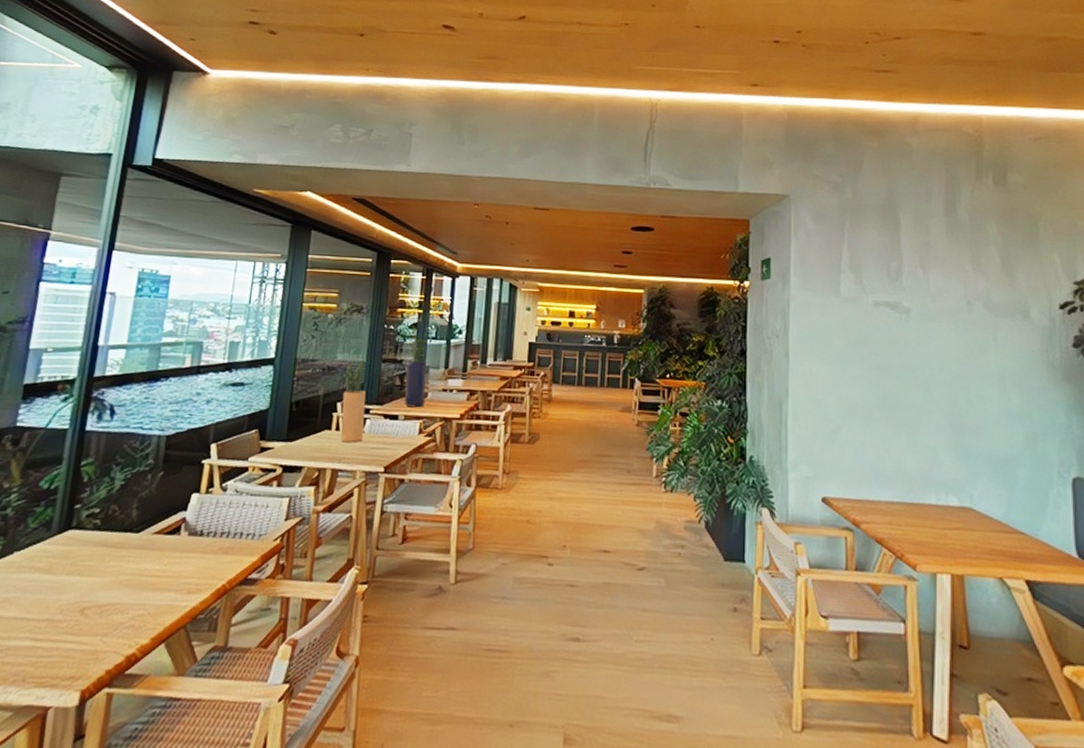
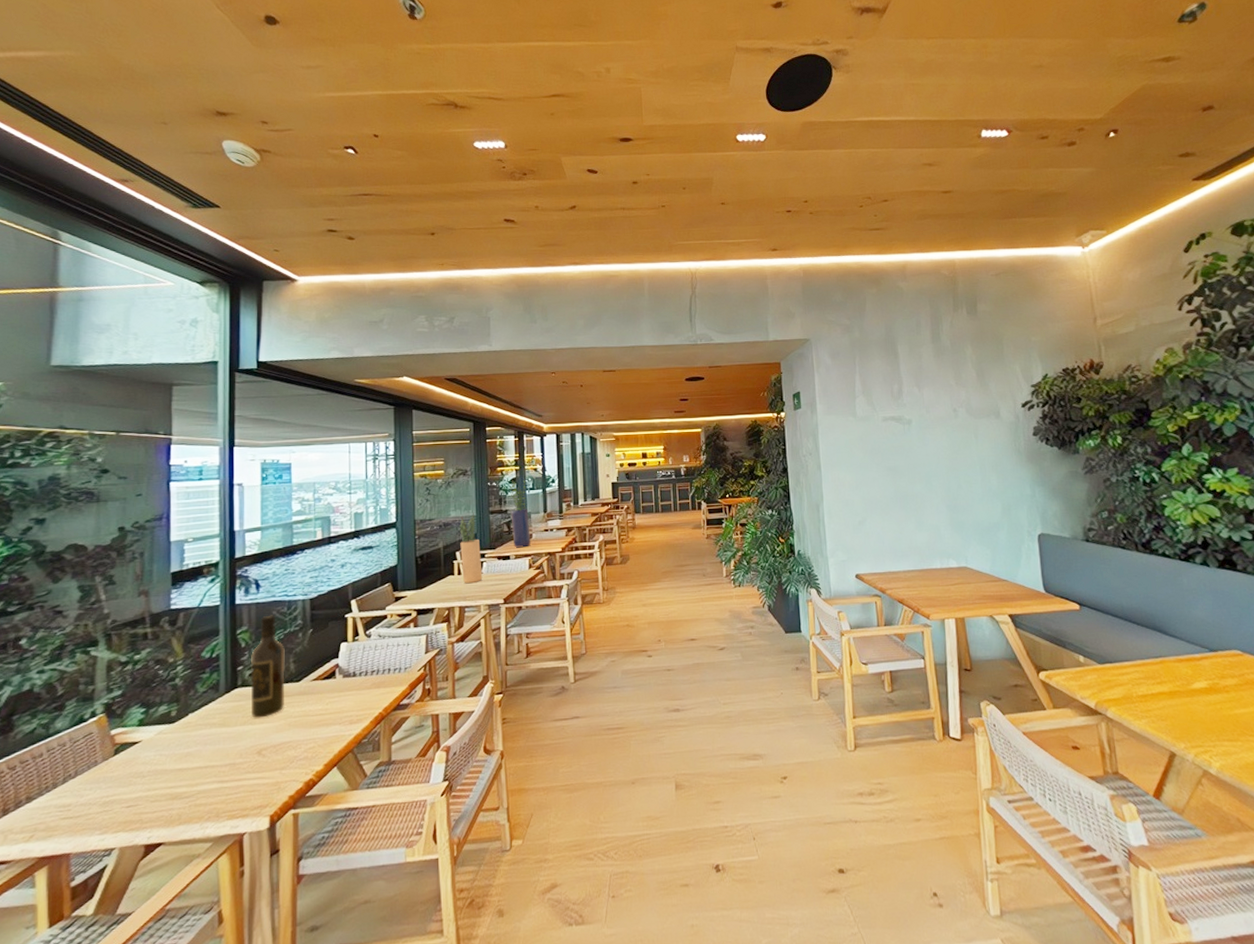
wine bottle: none [81,448,130,570] -> present [250,615,285,718]

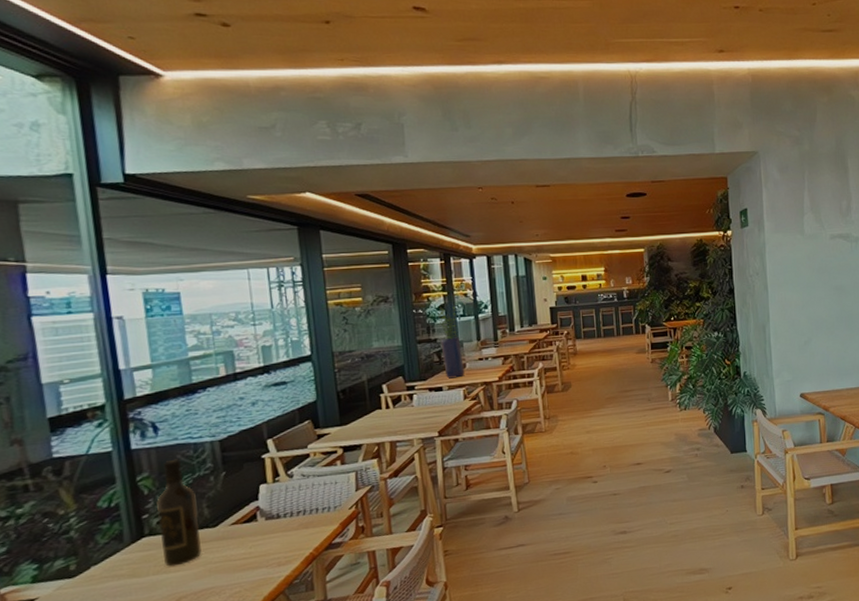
vase: present [460,512,483,584] -> none [384,342,414,418]

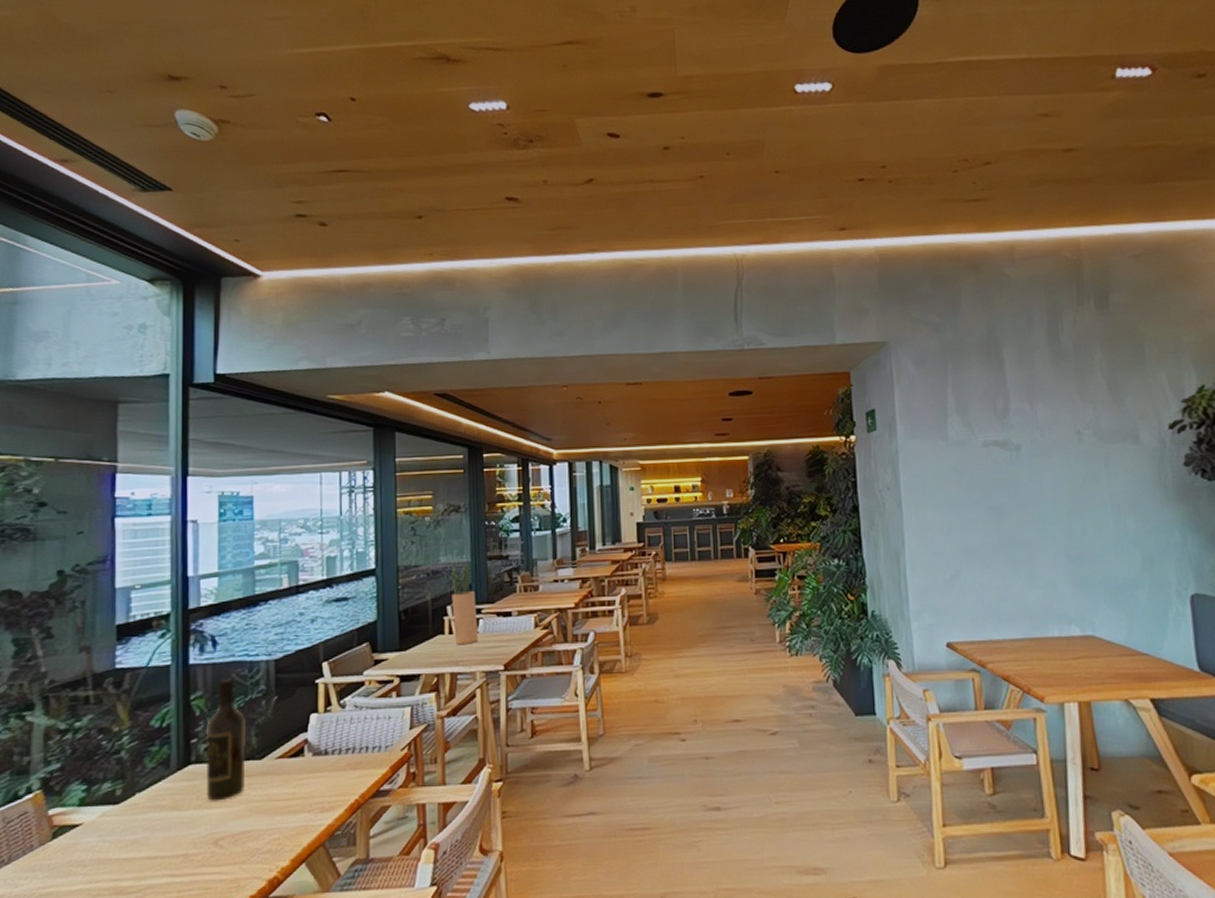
vase: none [384,342,414,418] -> present [451,558,479,646]
vase: present [437,303,465,379] -> none [511,515,537,602]

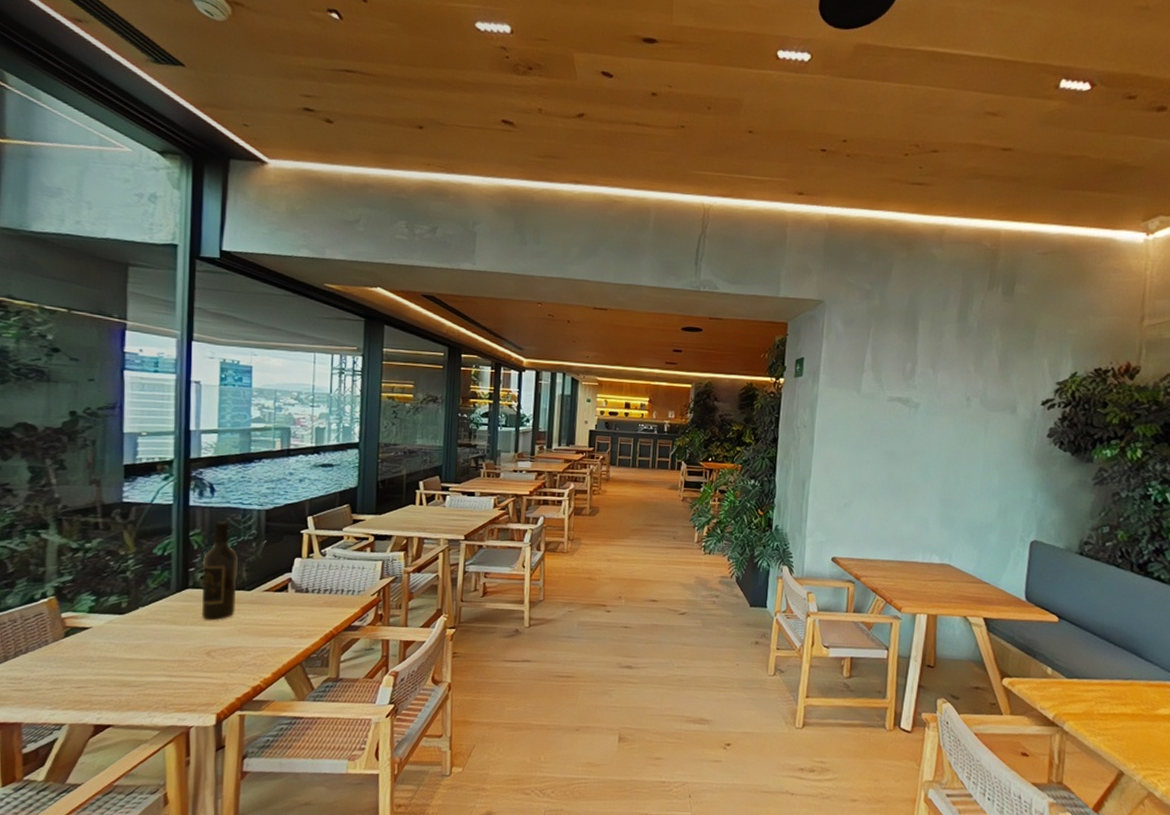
vase: present [451,558,479,646] -> none [424,443,445,516]

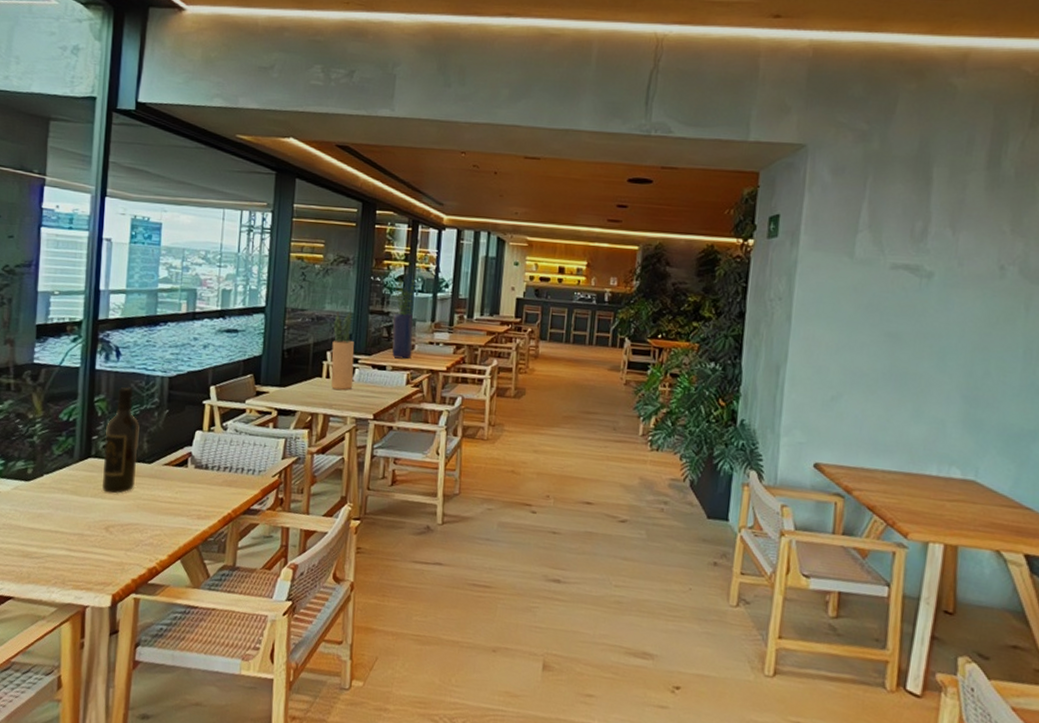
vase: none [424,443,445,516] -> present [331,309,355,391]
vase: none [479,412,500,486] -> present [392,276,416,359]

